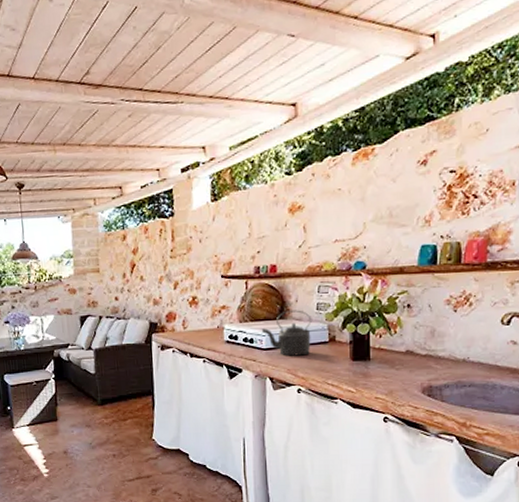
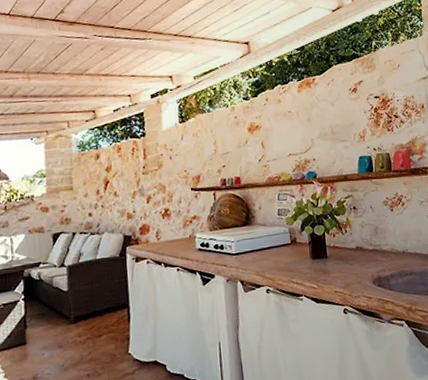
kettle: present [261,310,312,356] -> none [230,216,276,260]

